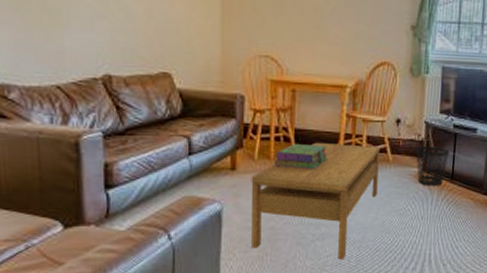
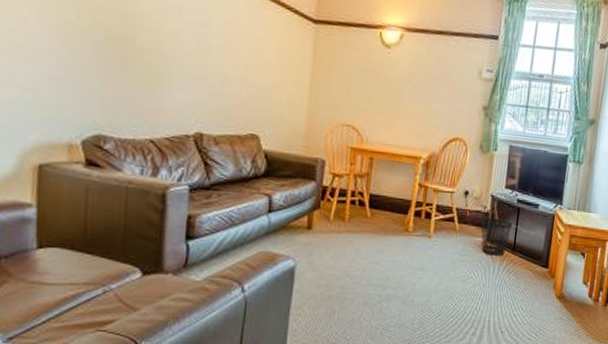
coffee table: present [251,142,380,261] -> none [320,207,448,322]
stack of books: present [275,143,328,170] -> none [349,207,399,234]

